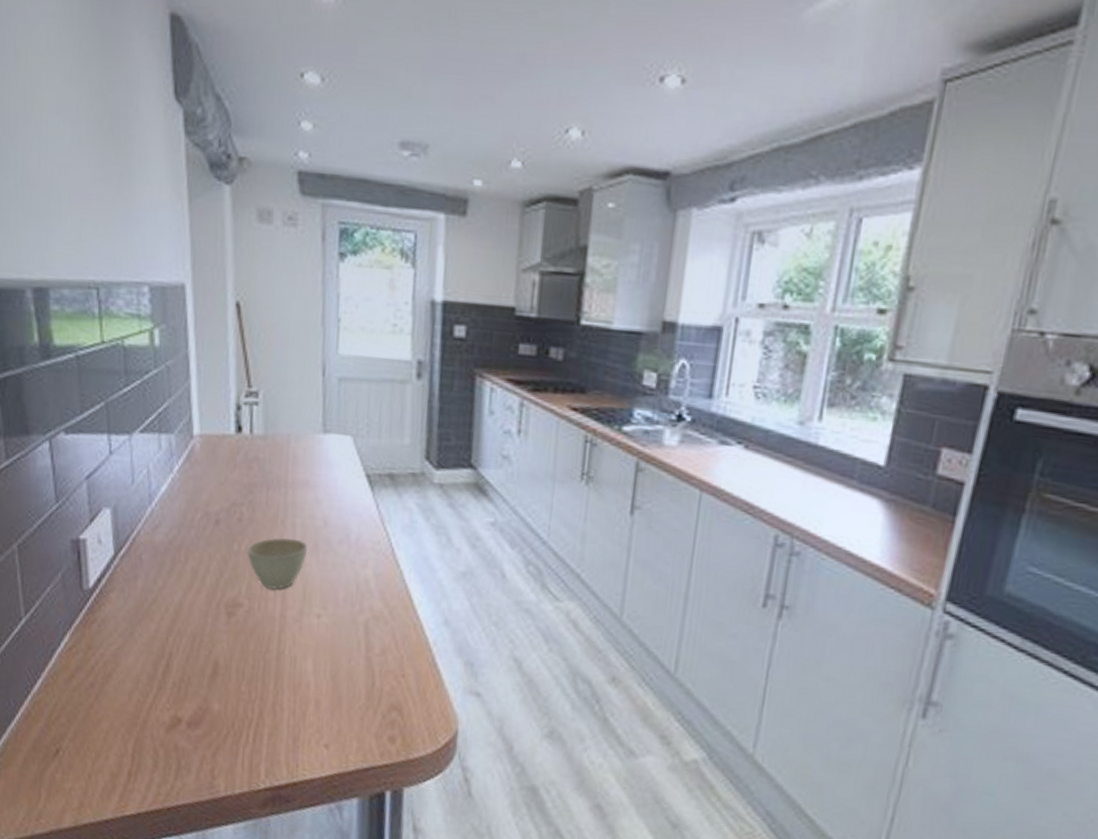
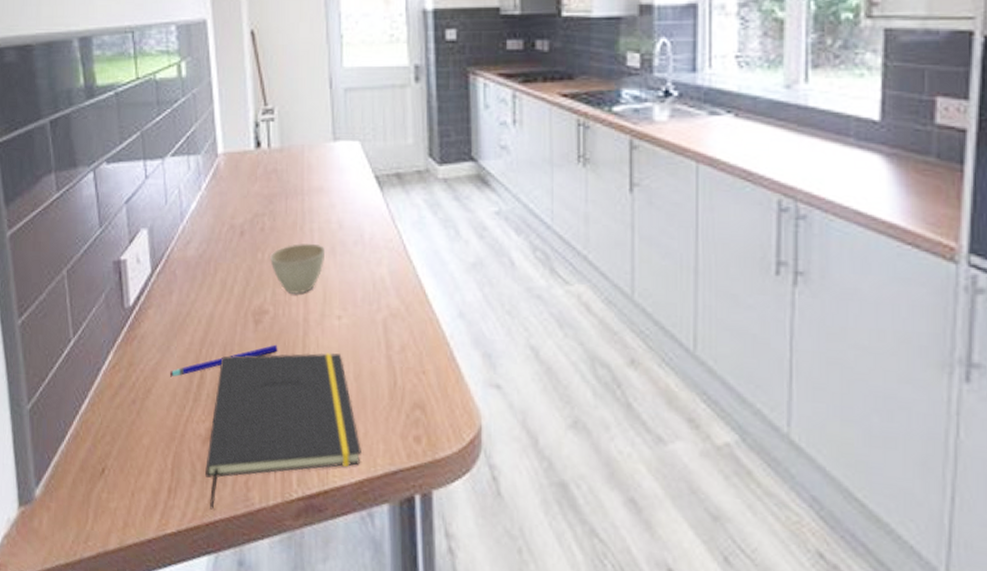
pen: none [132,638,252,664] -> present [169,344,278,378]
notepad: none [168,646,334,795] -> present [205,352,361,510]

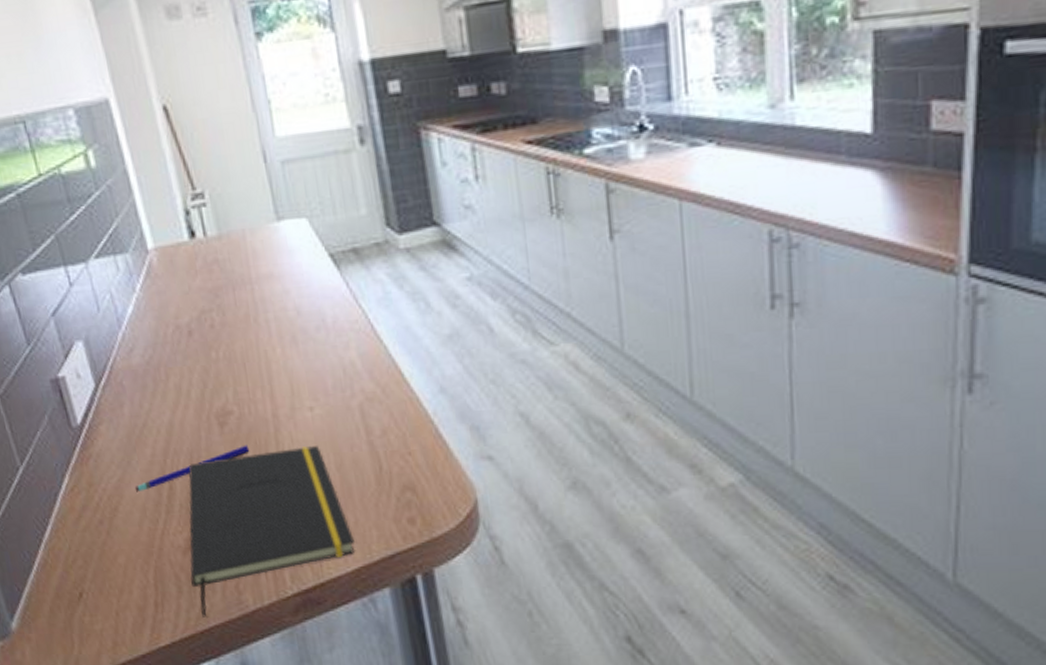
cup: present [270,243,324,295] -> none [225,334,286,392]

